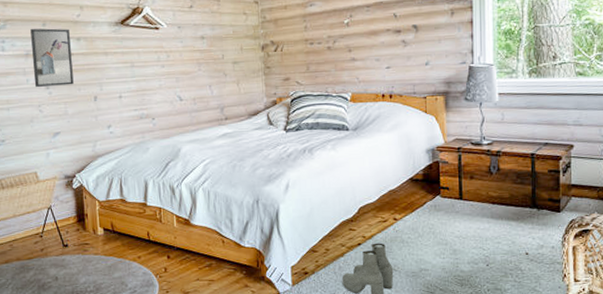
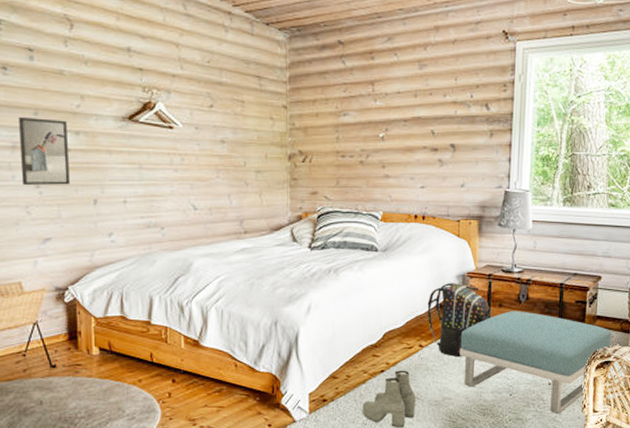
backpack: none [399,157,464,230] -> present [427,283,492,358]
footstool: none [433,182,590,284] -> present [460,311,612,414]

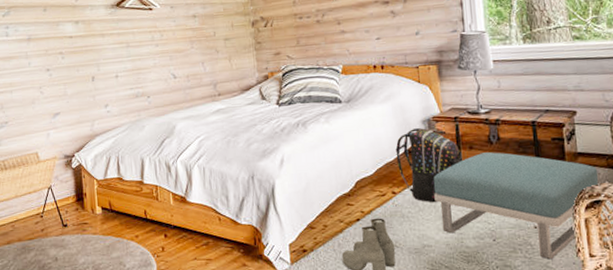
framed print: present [19,116,70,185] -> none [32,13,73,69]

